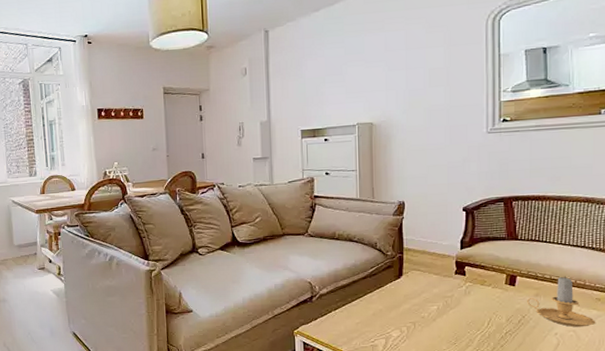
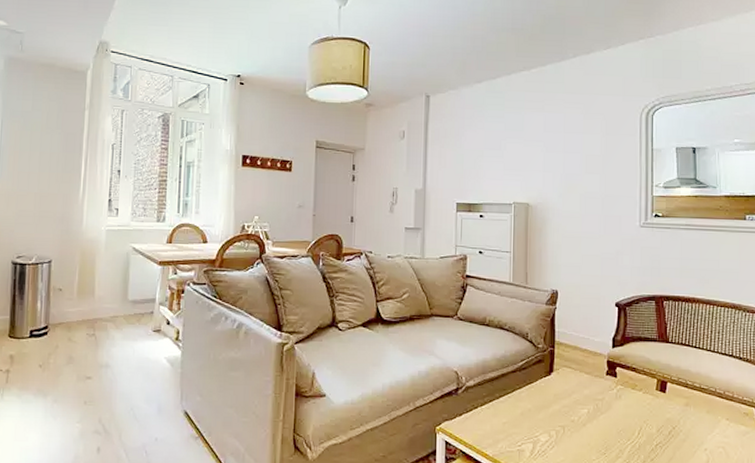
candle: present [527,276,596,328] -> none [677,386,745,444]

